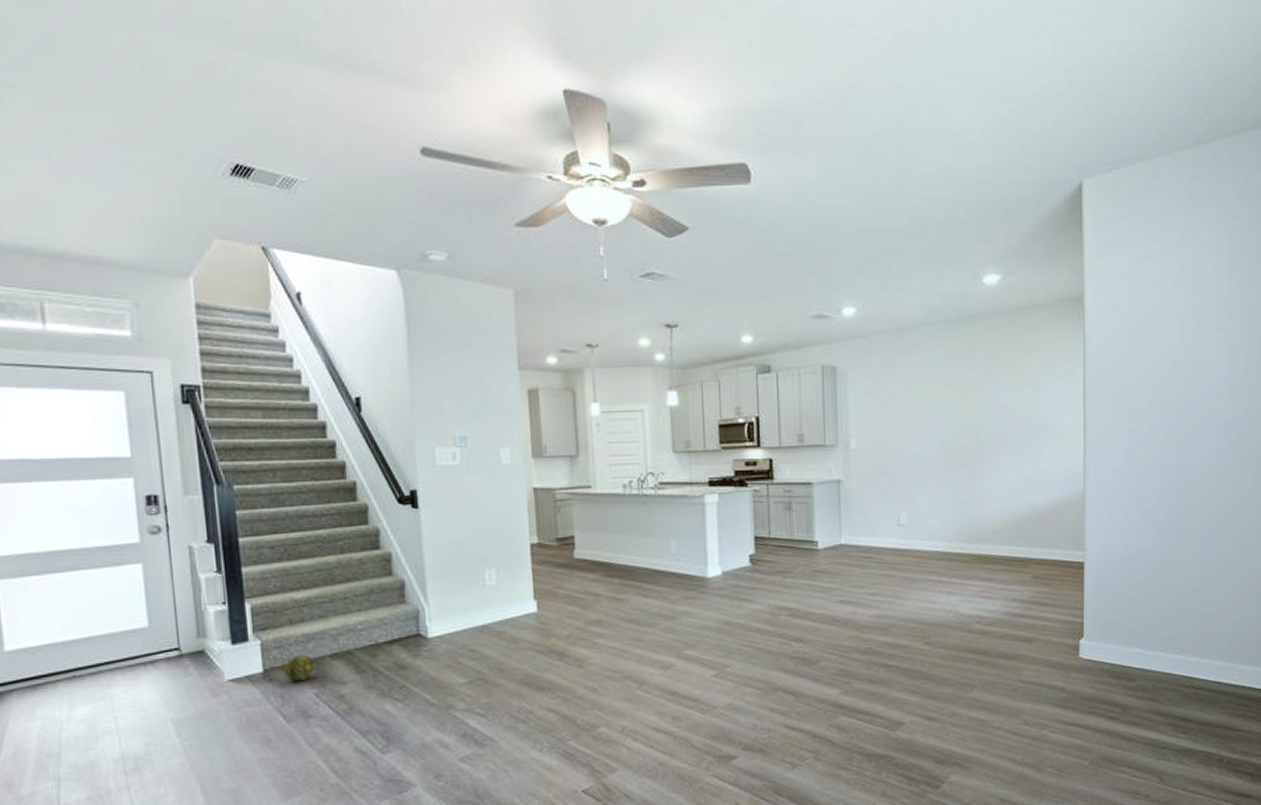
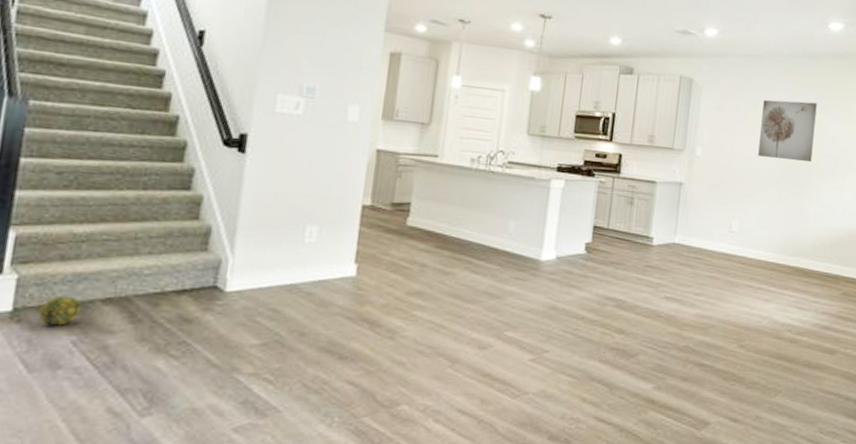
wall art: none [918,371,981,440] -> present [758,100,817,162]

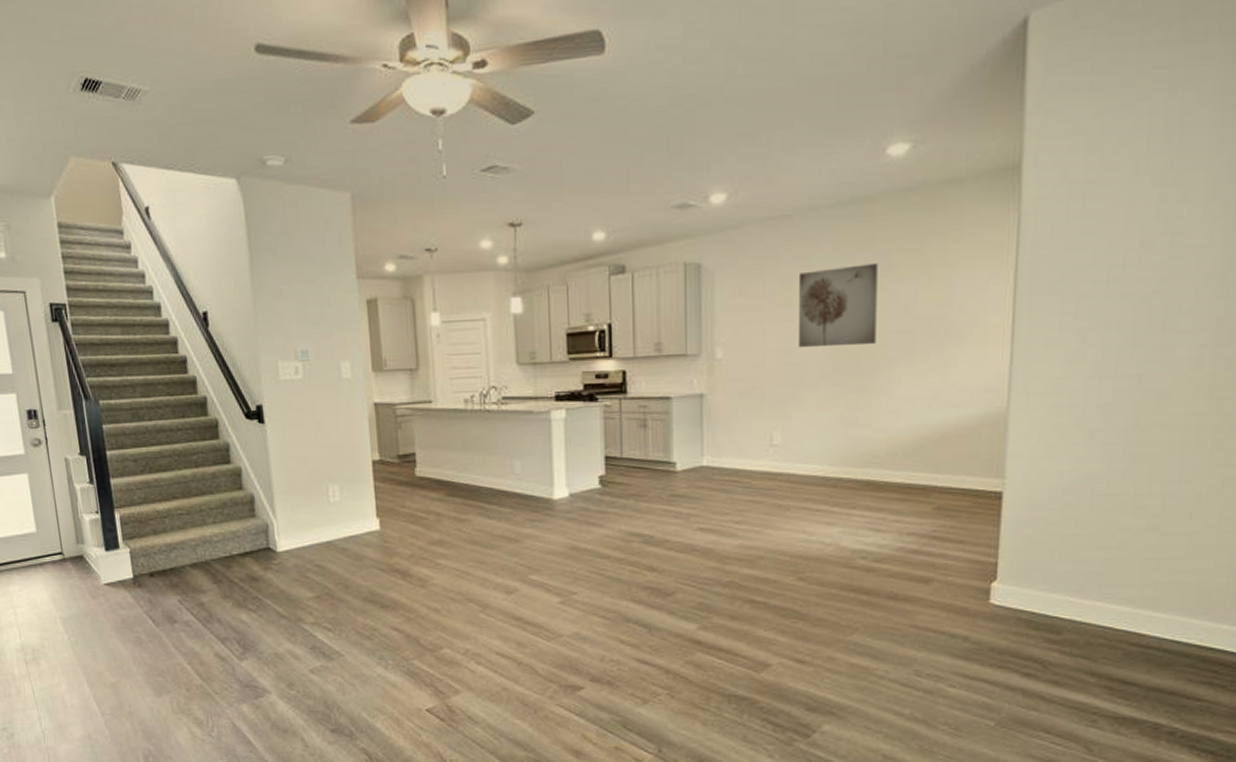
decorative ball: present [38,296,83,326] -> none [150,563,178,588]

